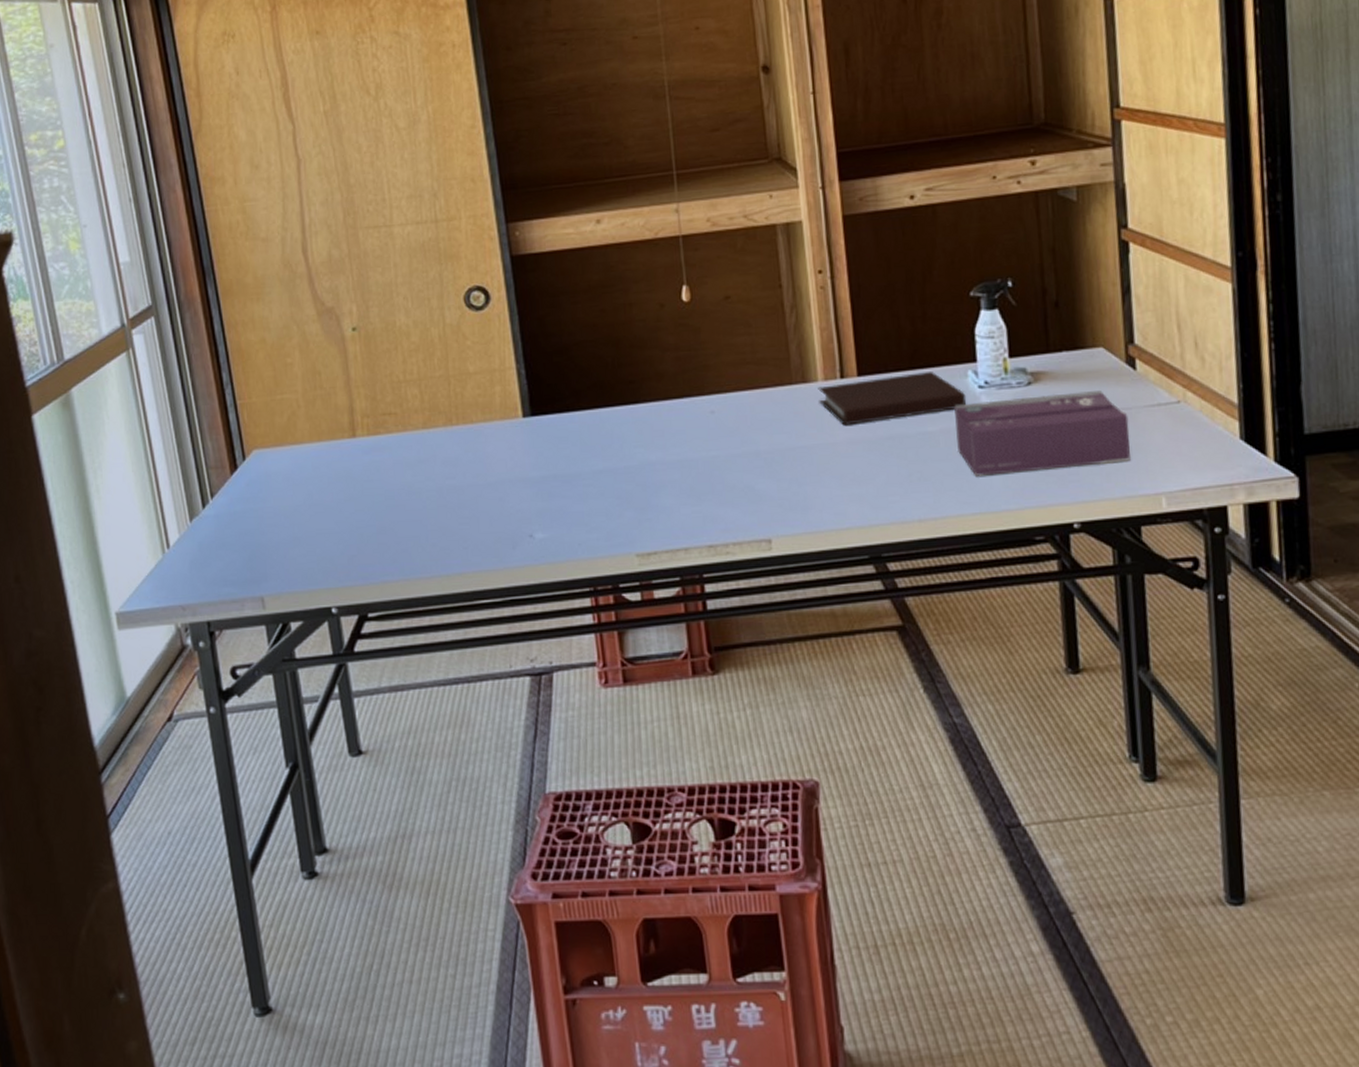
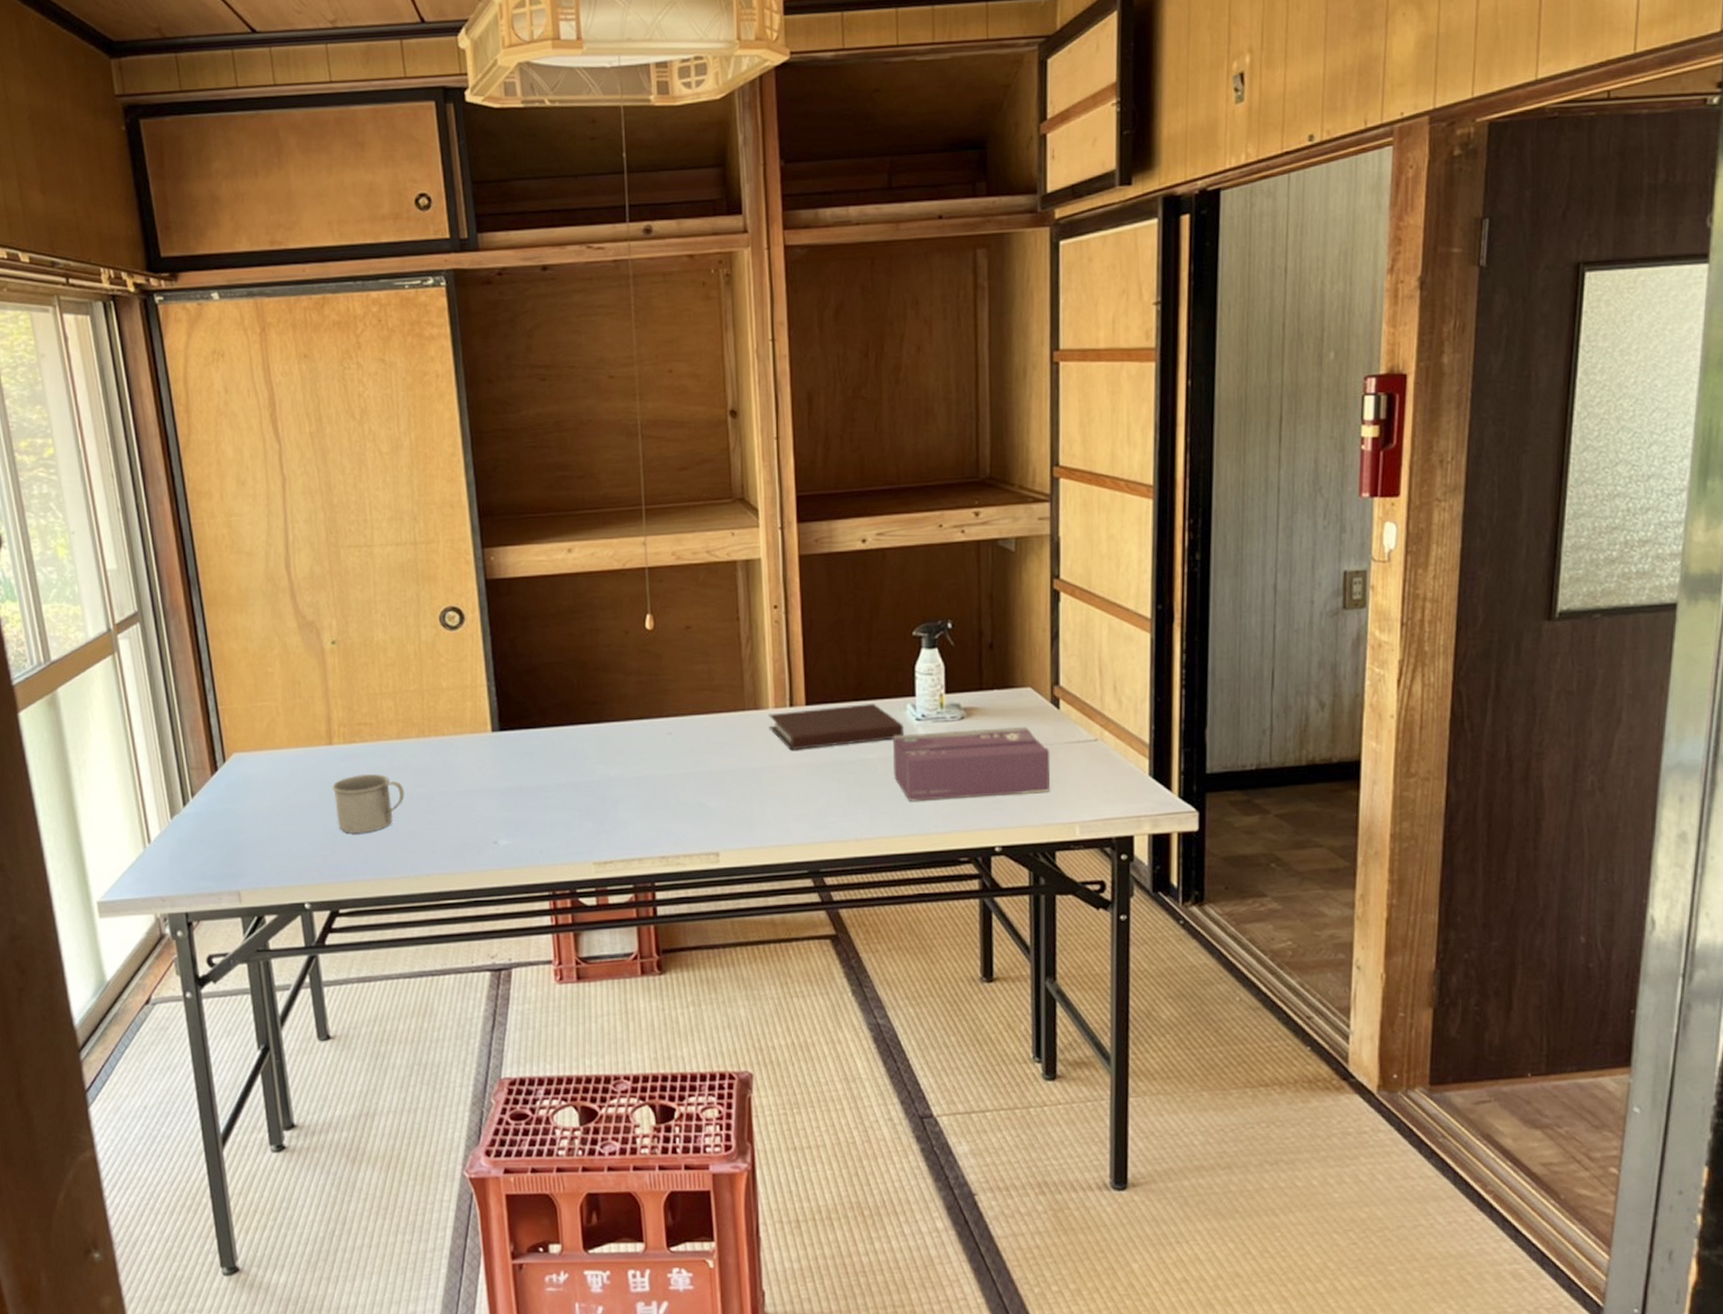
mug: none [357,467,433,531] -> present [332,774,405,833]

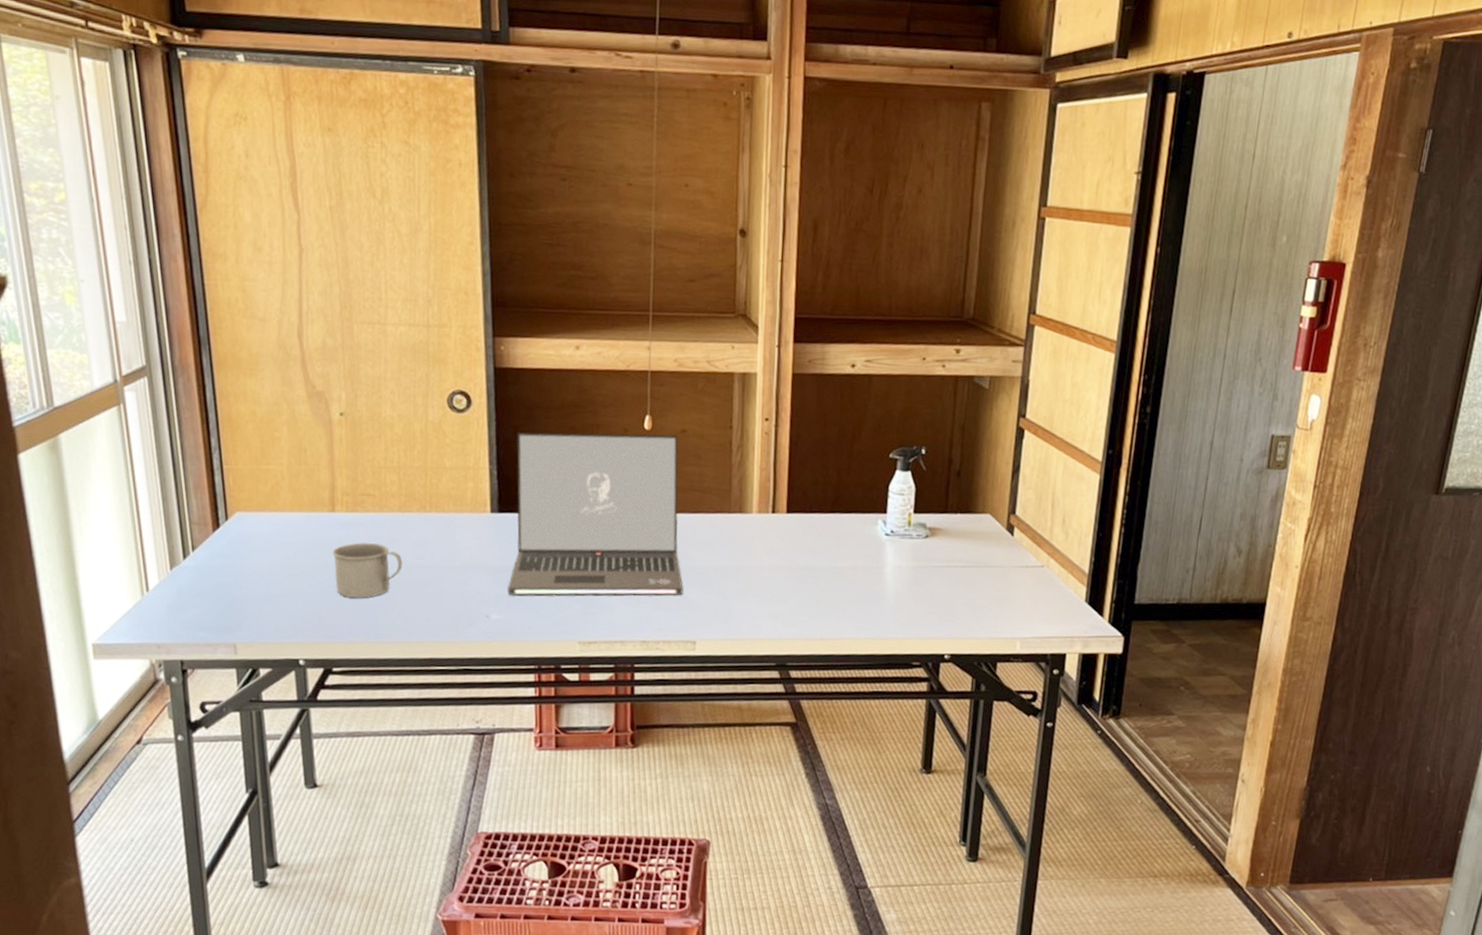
laptop: none [513,632,701,819] -> present [508,431,683,596]
notebook: present [768,704,905,750] -> none [751,516,874,553]
tissue box: present [893,727,1051,801] -> none [861,546,1001,610]

